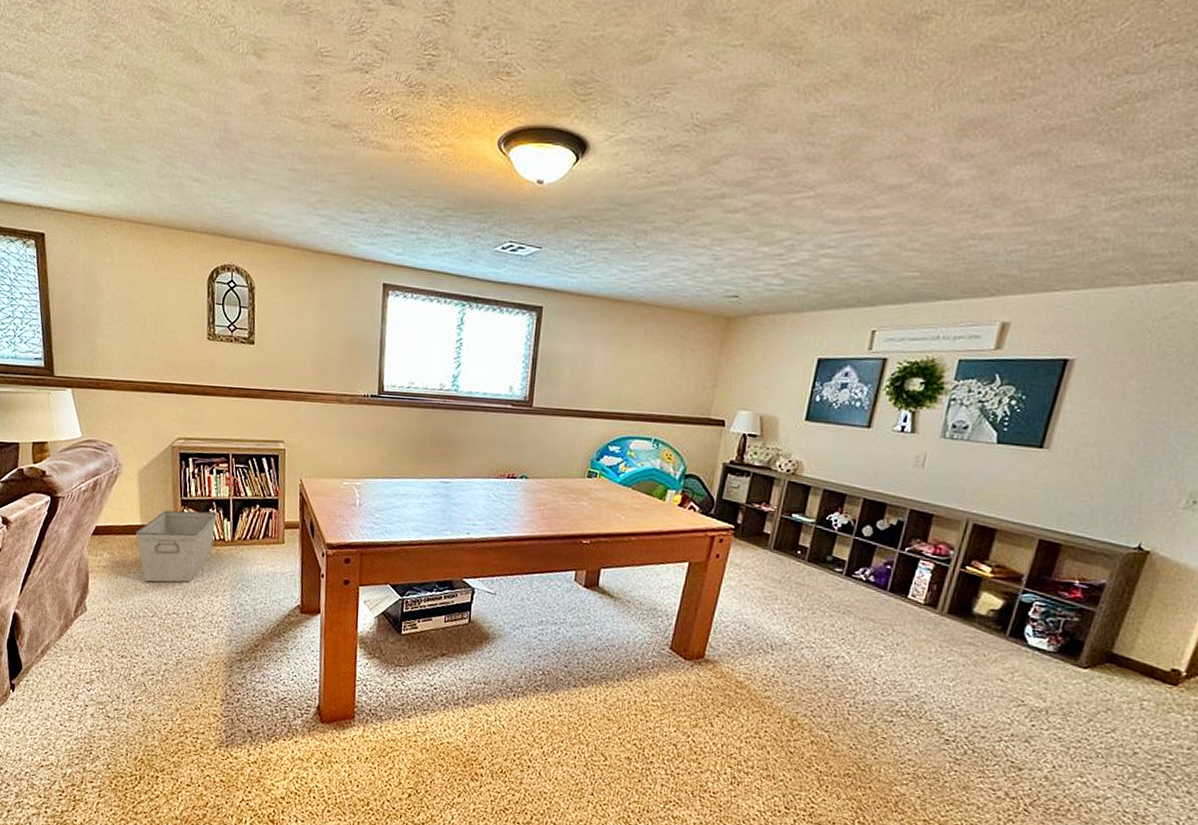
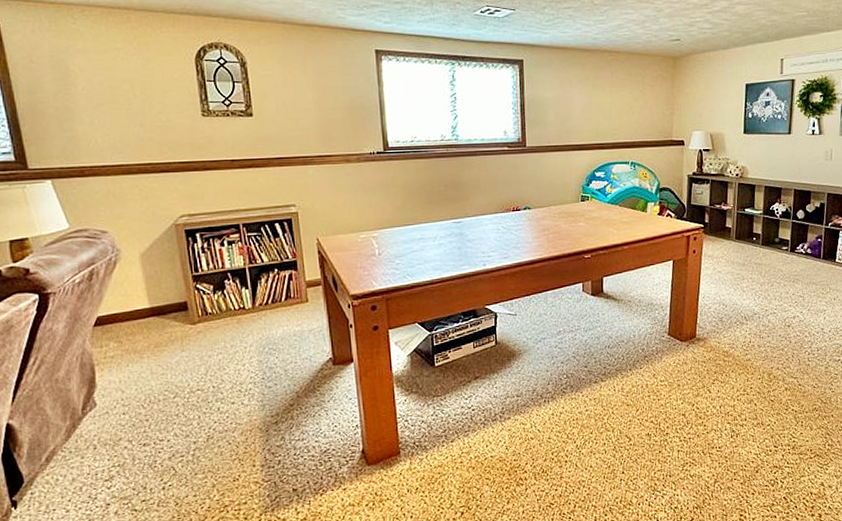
storage bin: present [135,510,217,583] -> none [144,283,234,364]

